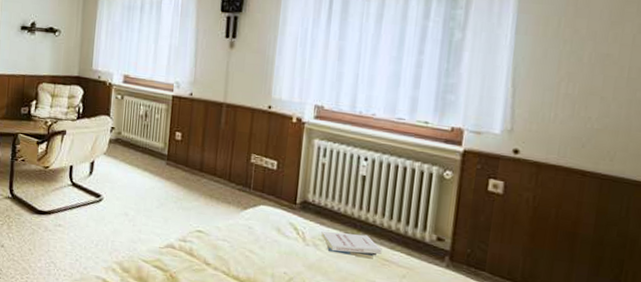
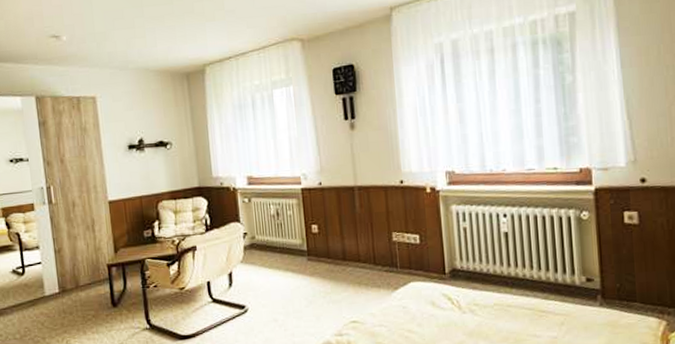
books: present [321,231,382,259] -> none [475,290,537,315]

